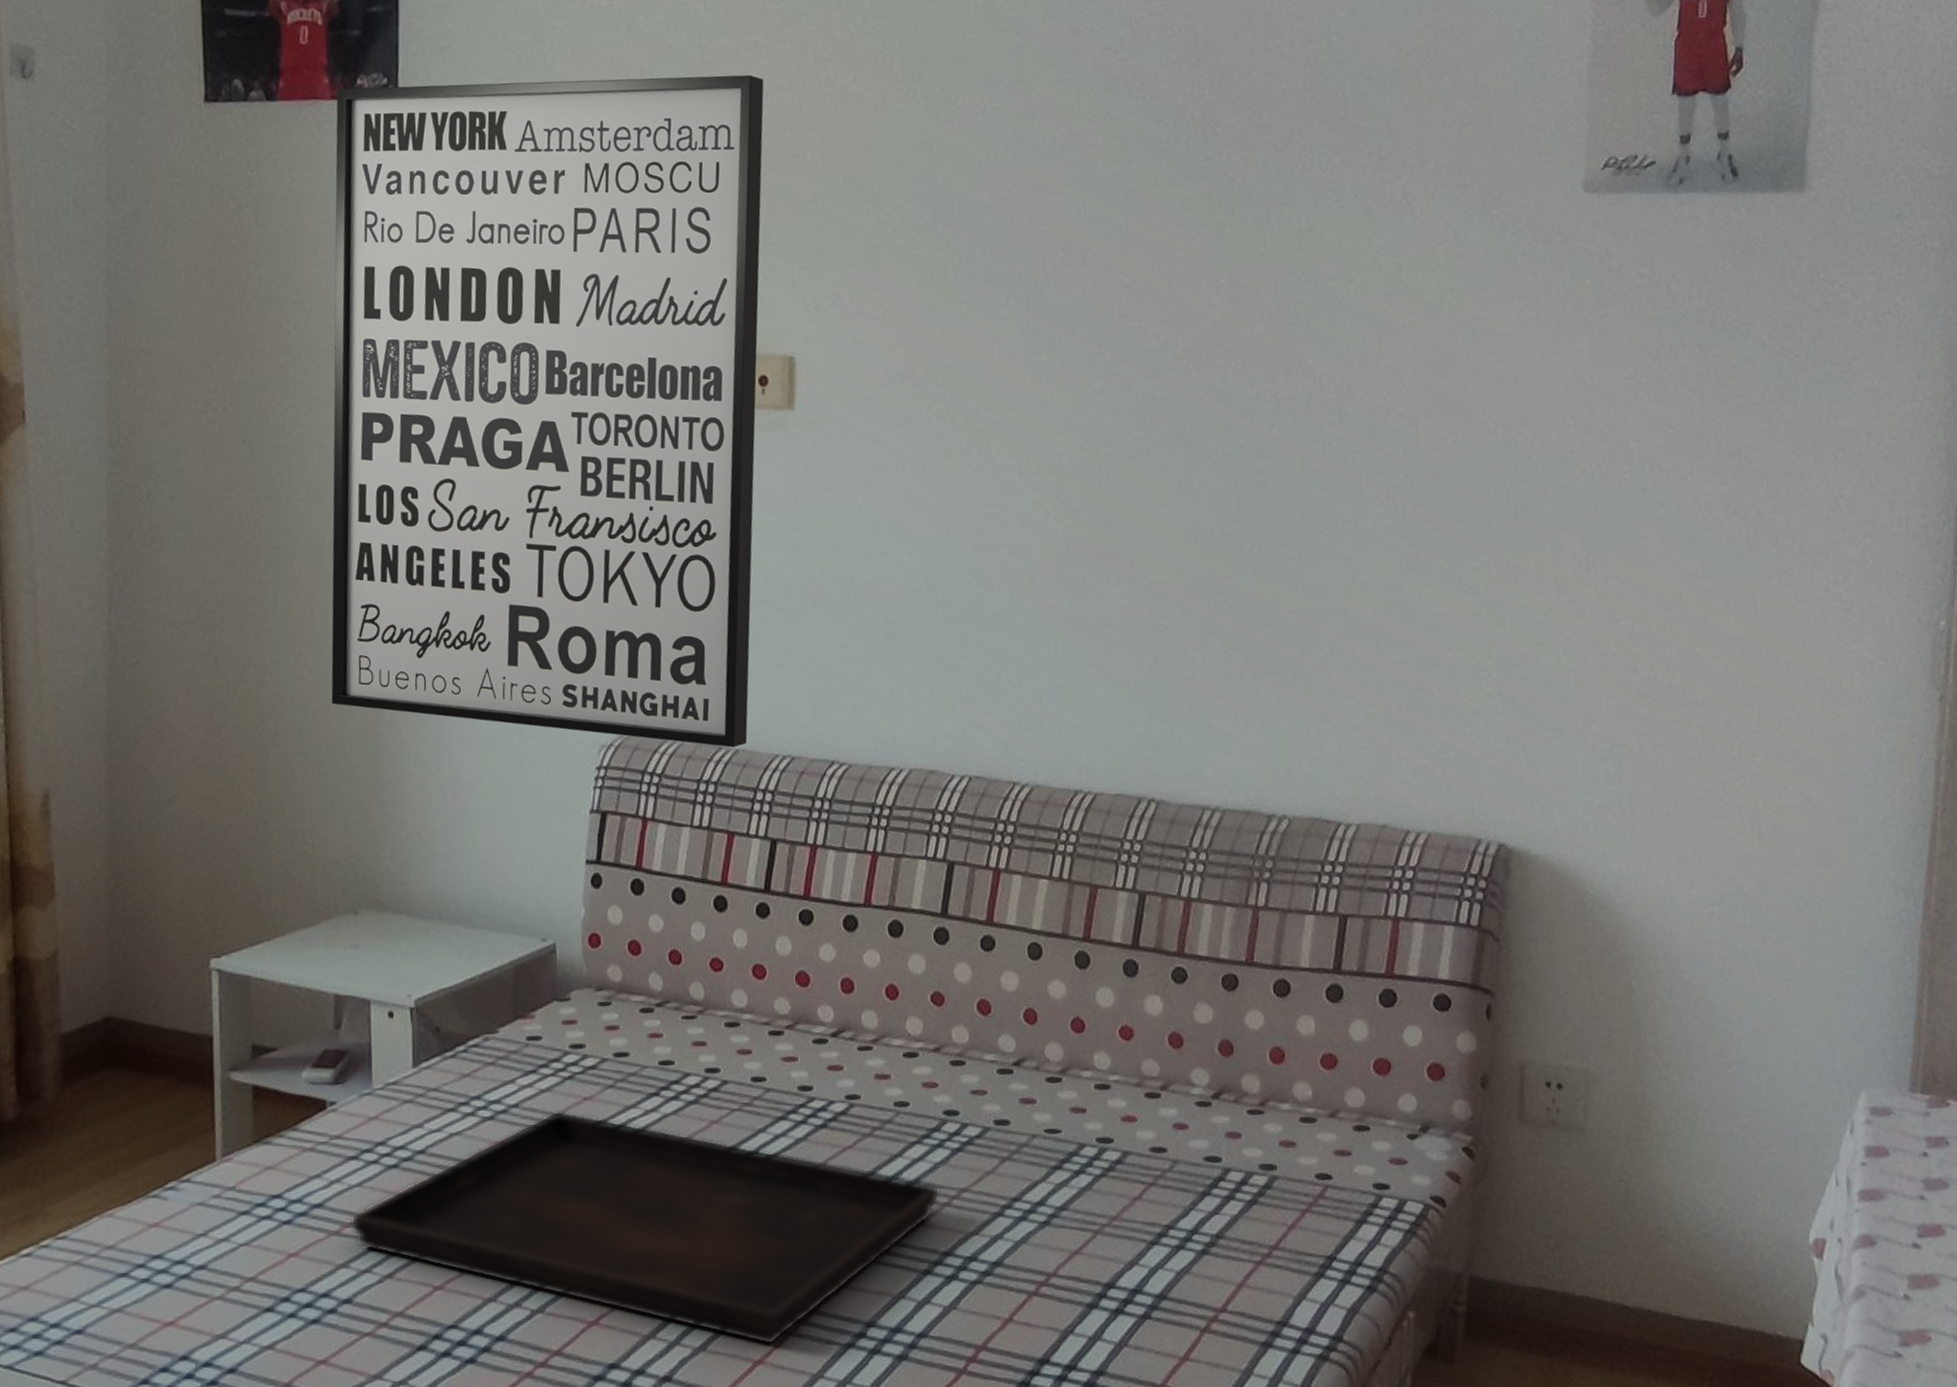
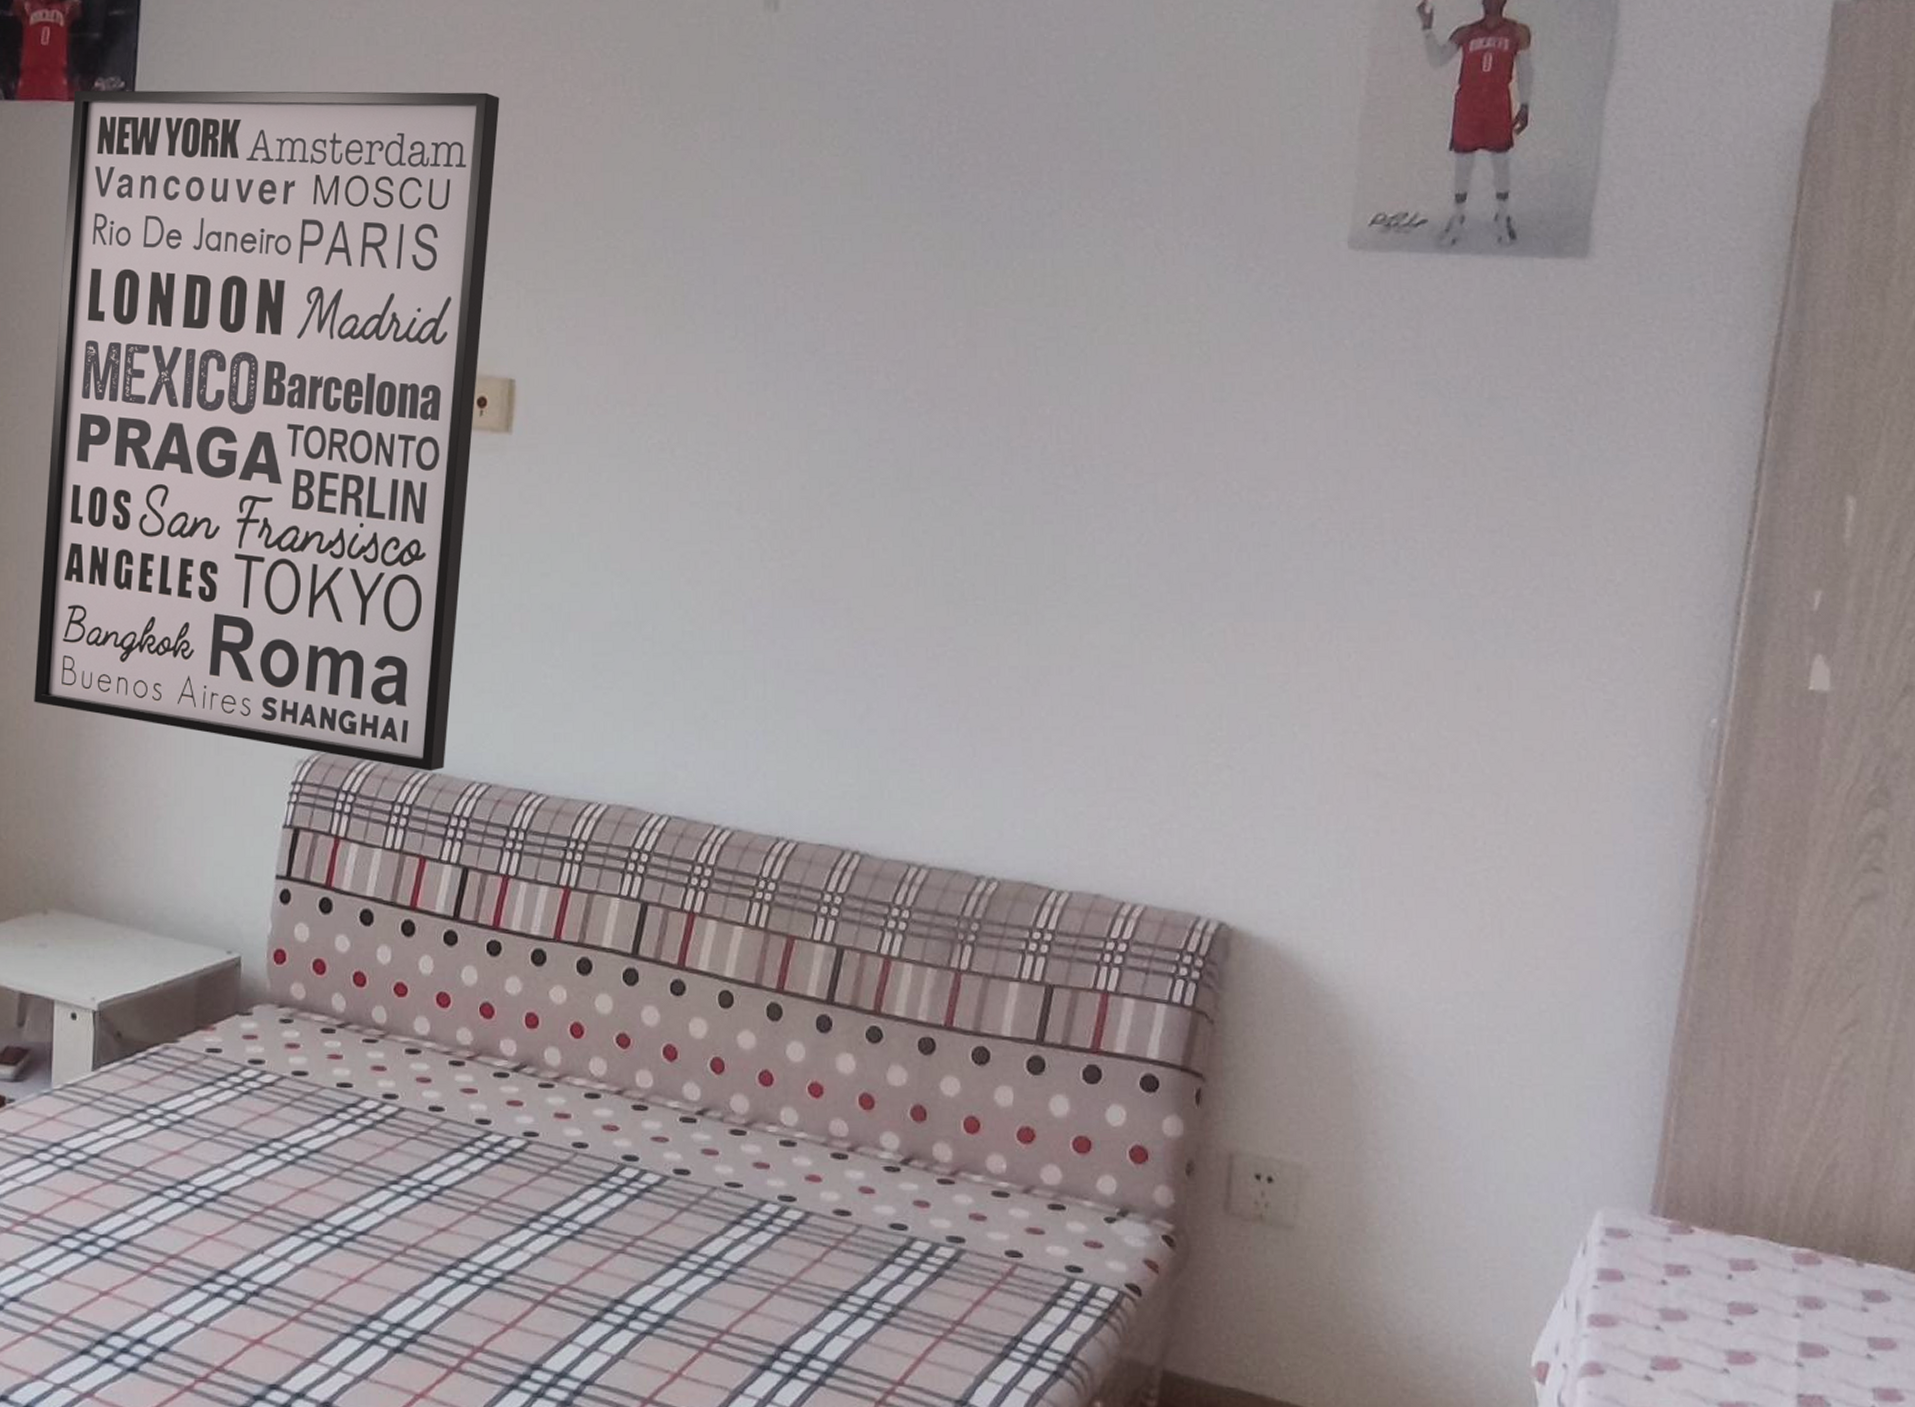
serving tray: present [351,1110,940,1346] -> none [22,1125,615,1379]

